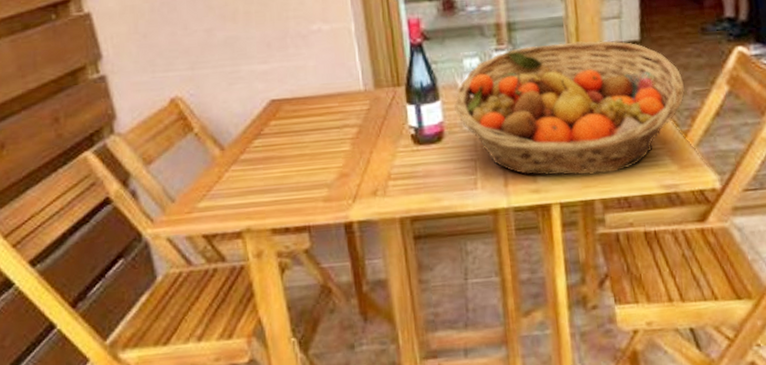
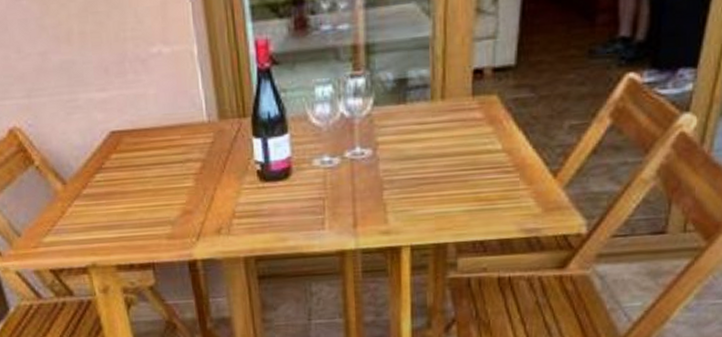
fruit basket: present [453,41,685,176] -> none [302,65,561,218]

